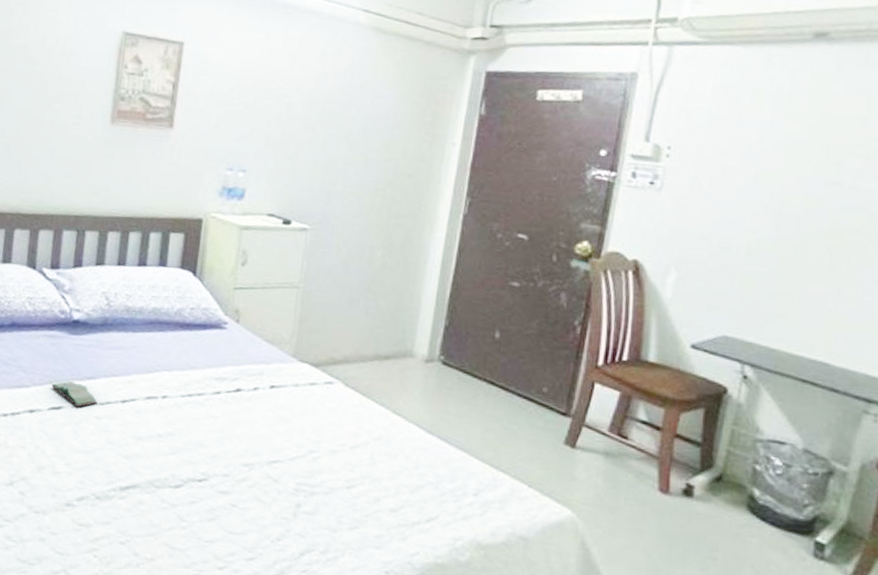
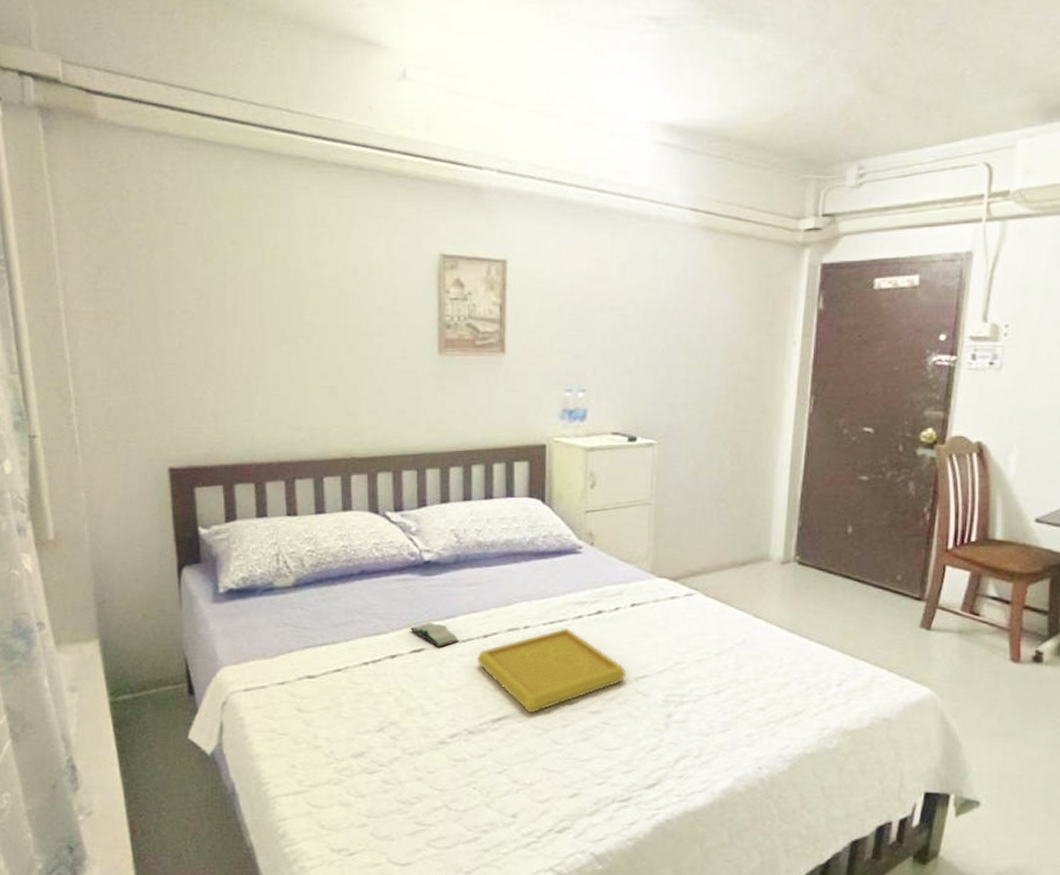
serving tray: none [112,402,259,486] -> present [476,628,627,714]

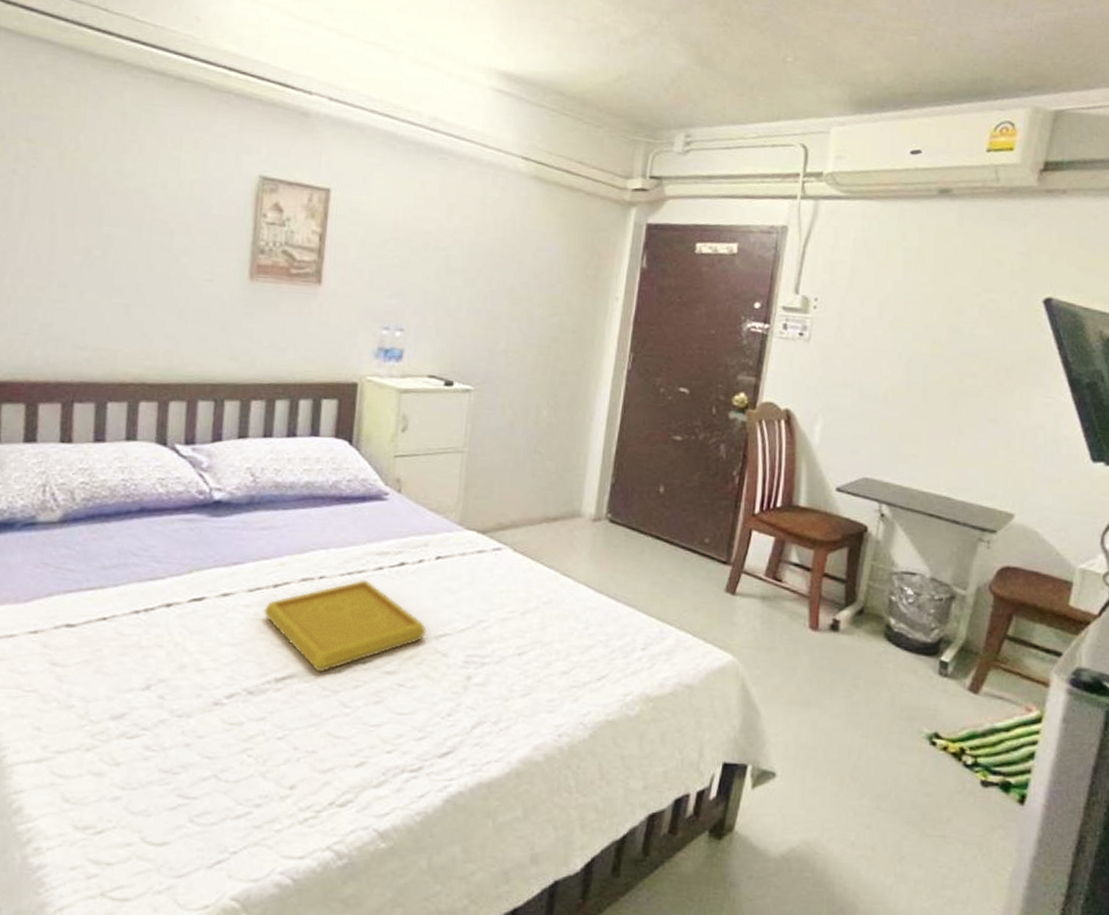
book: present [410,622,459,647] -> none [191,567,246,596]

